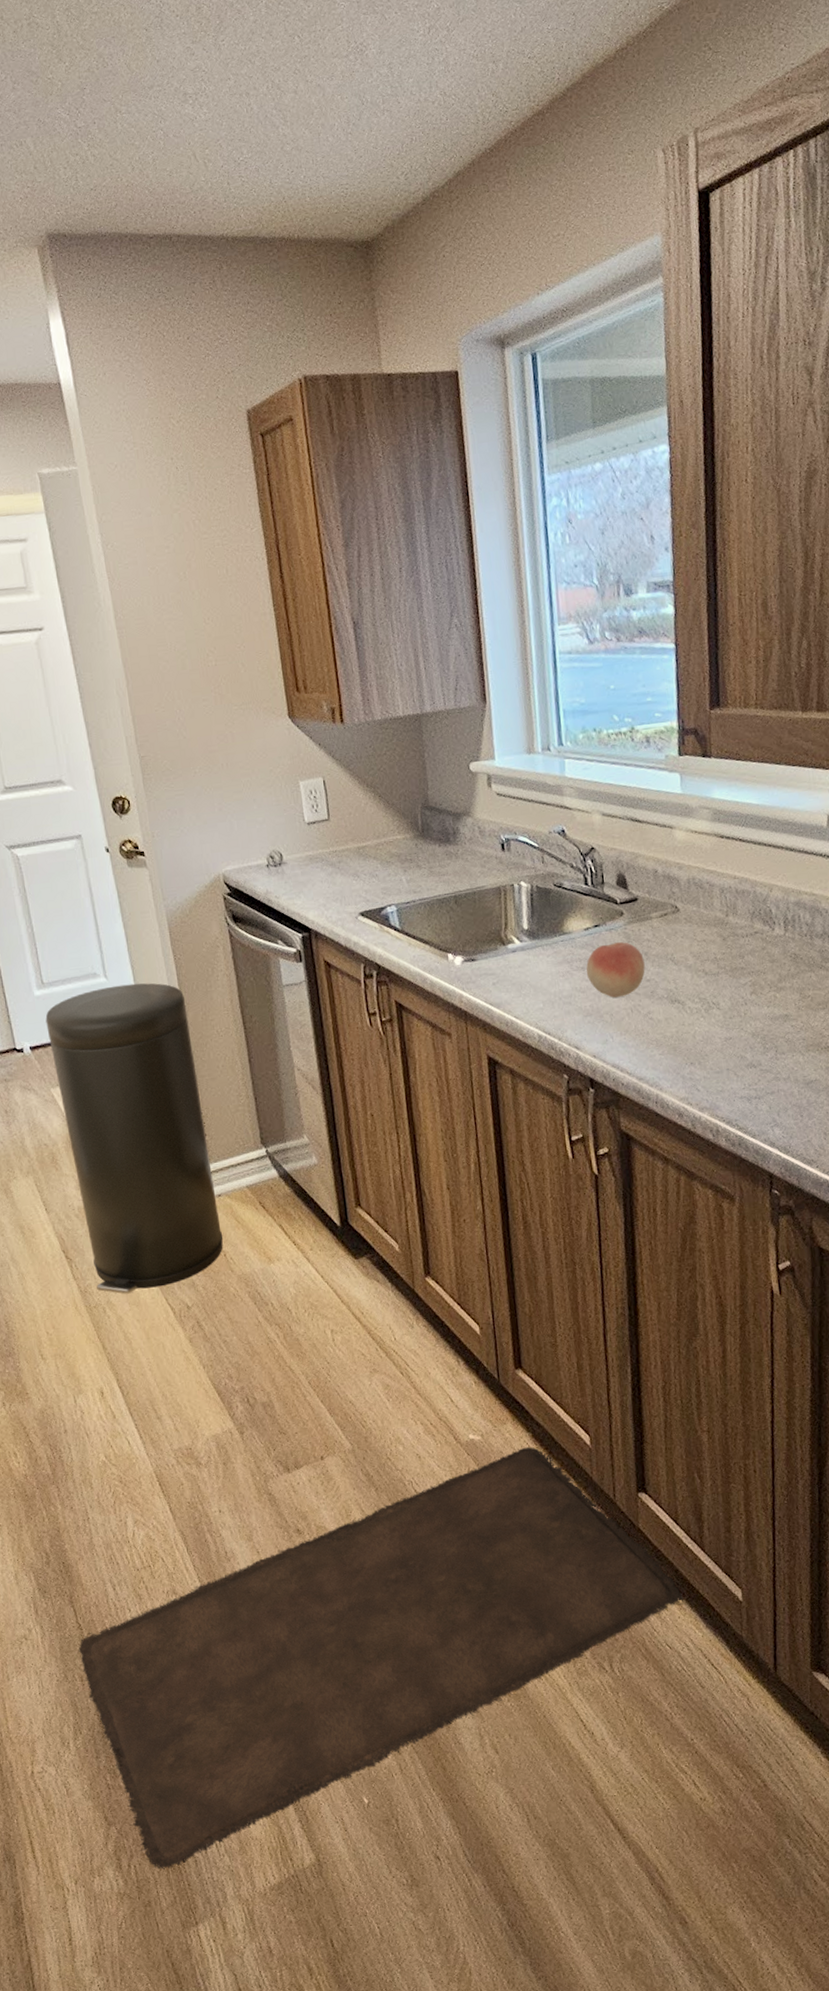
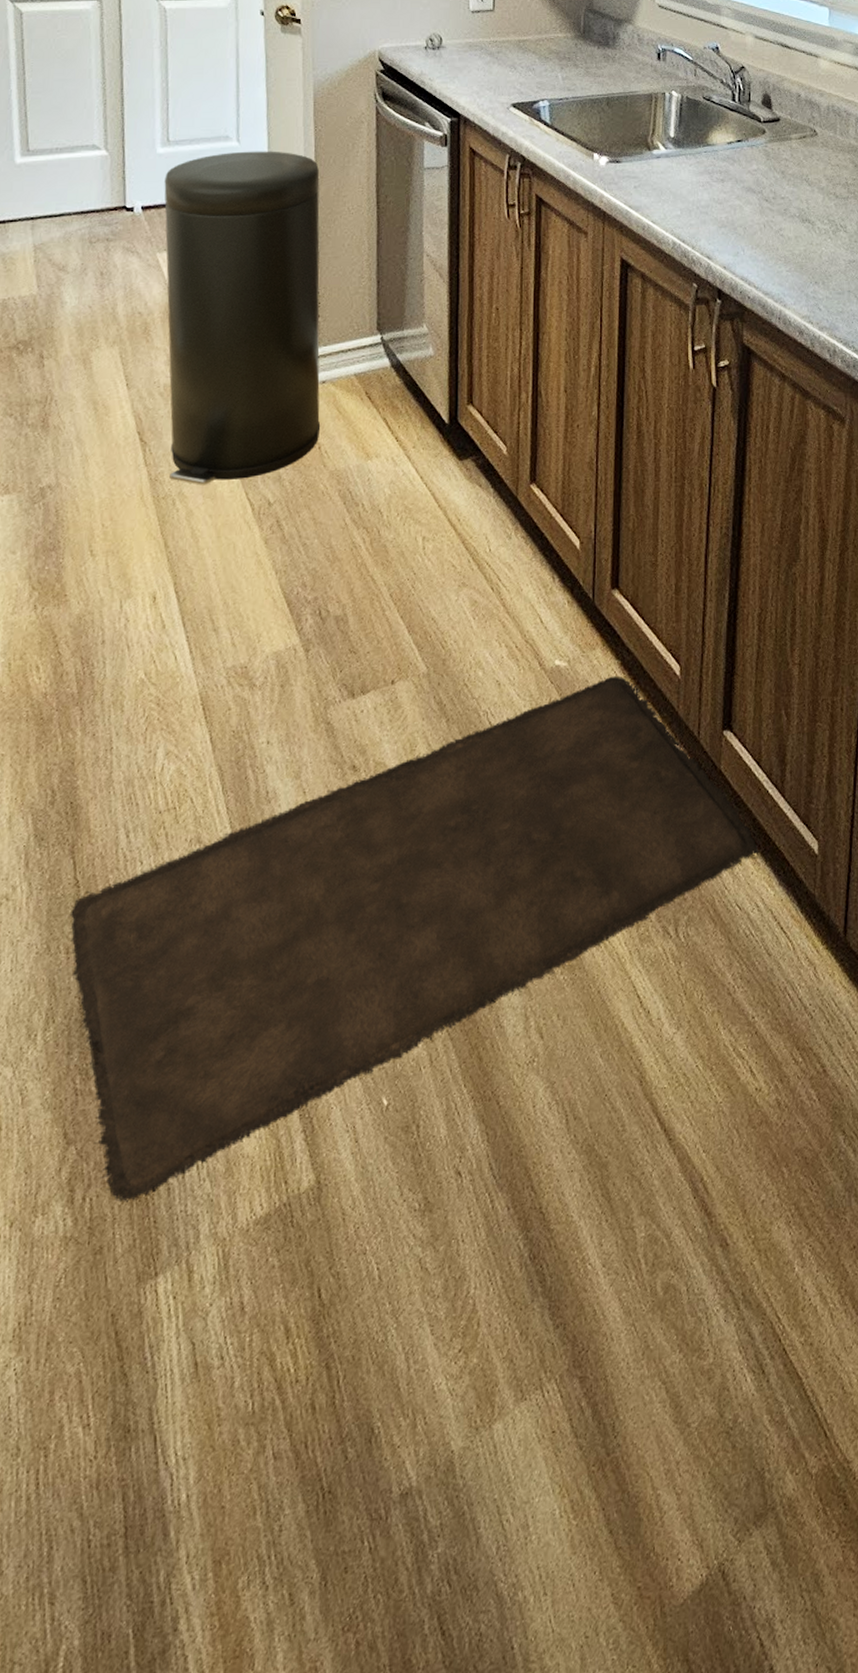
fruit: present [586,942,645,998] -> none [725,159,781,212]

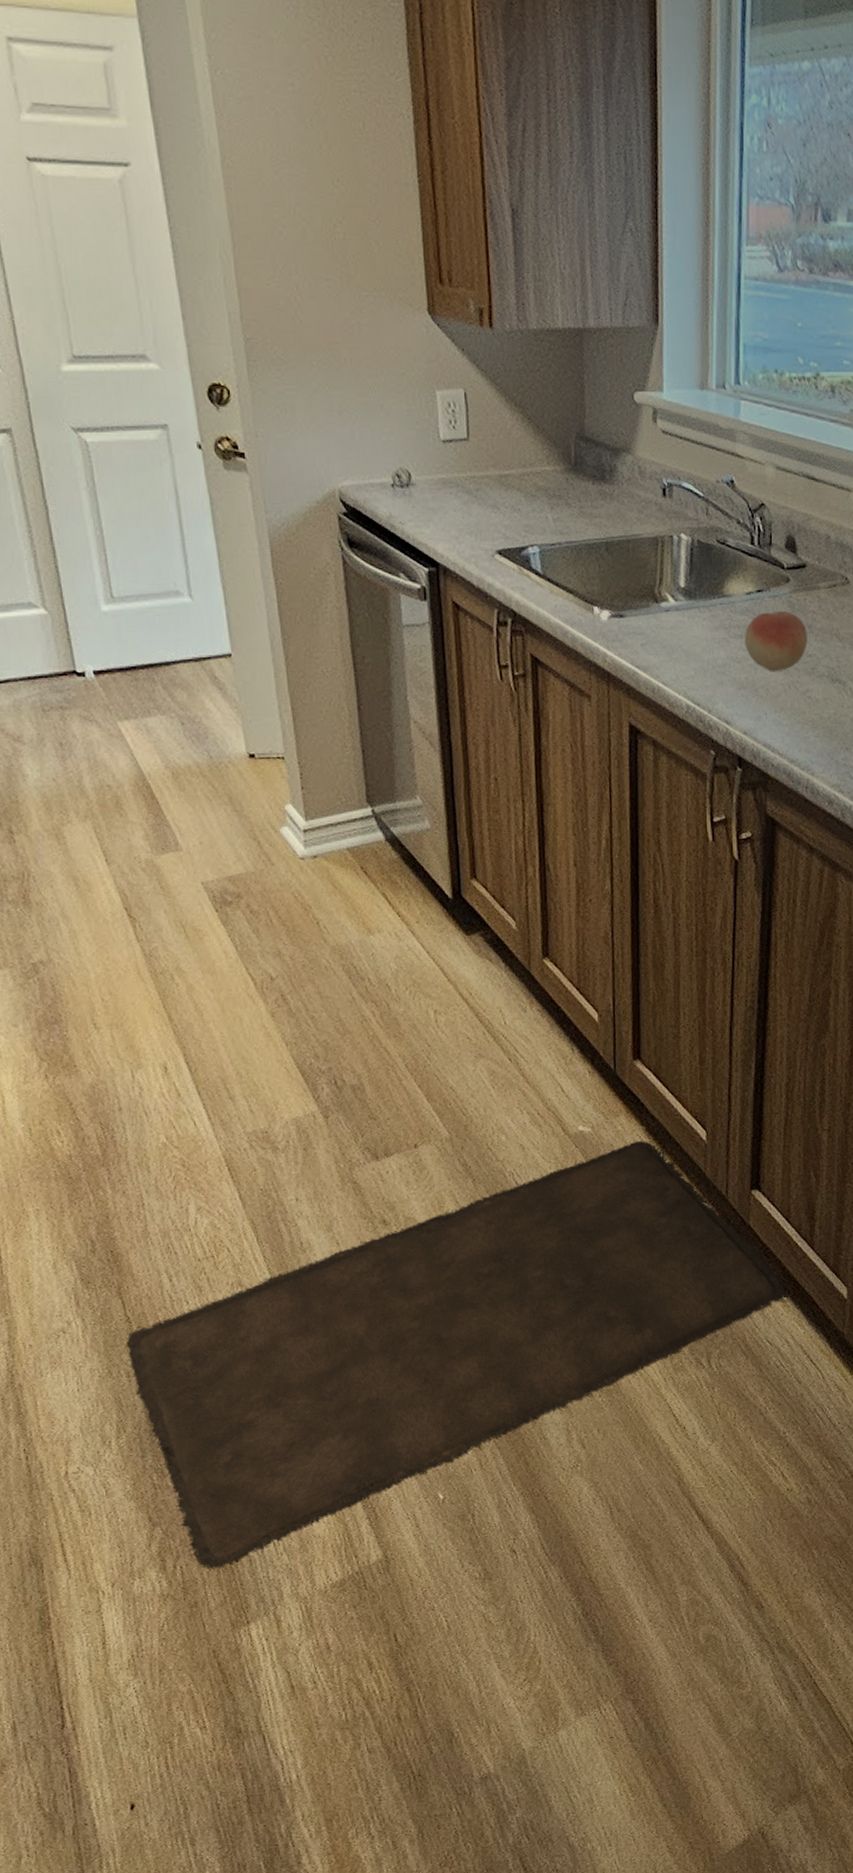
pedal bin: present [164,151,321,485] -> none [114,607,317,961]
fruit: none [725,159,781,212] -> present [744,611,808,671]

